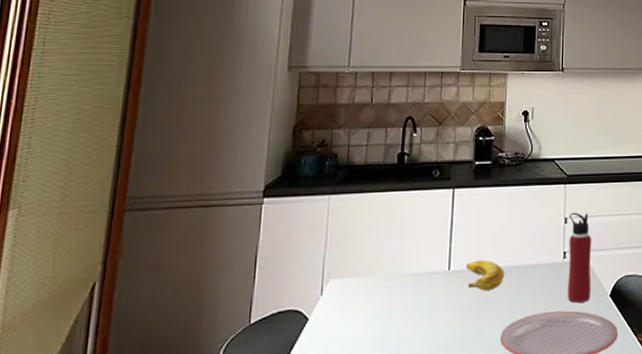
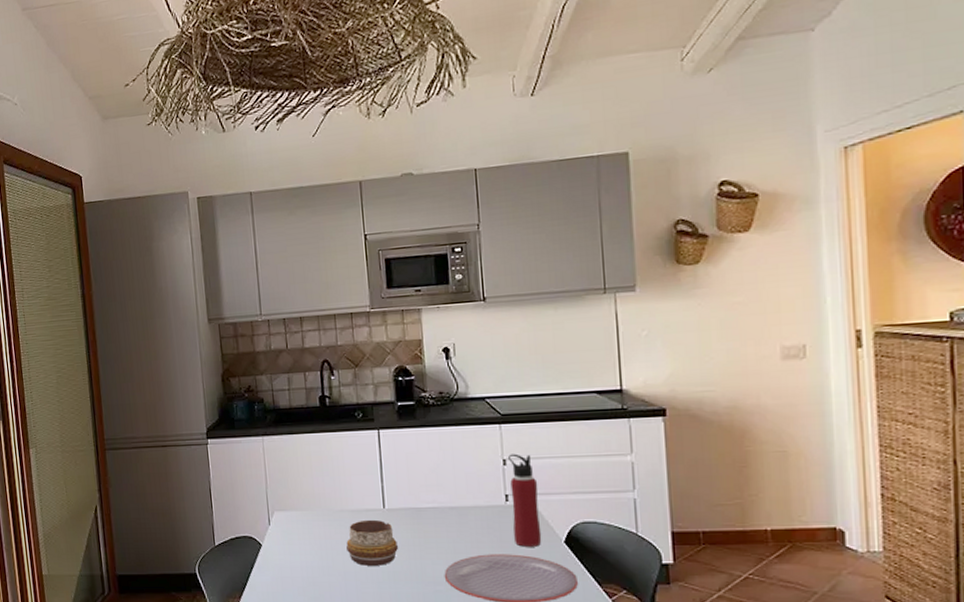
decorative bowl: none [404,282,459,334] -> present [346,519,399,566]
banana: present [466,260,505,291] -> none [401,499,442,529]

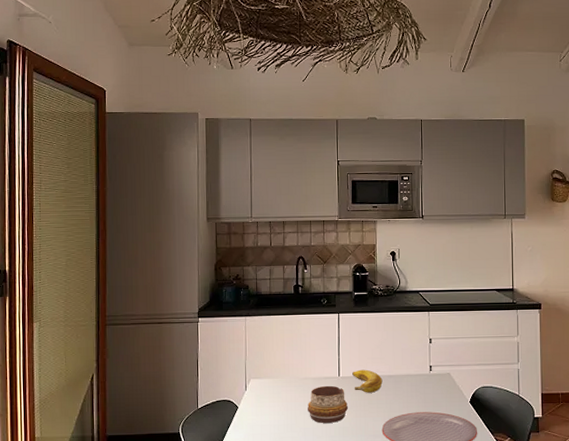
banana: none [401,499,442,529] -> present [352,369,383,393]
water bottle: present [508,453,542,547] -> none [434,334,454,406]

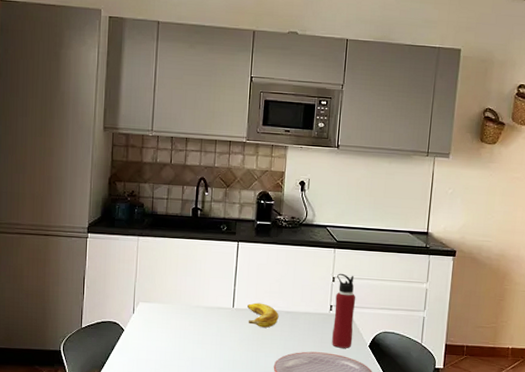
decorative bowl: present [308,385,349,423] -> none [197,316,241,355]
water bottle: none [434,334,454,406] -> present [332,273,356,348]

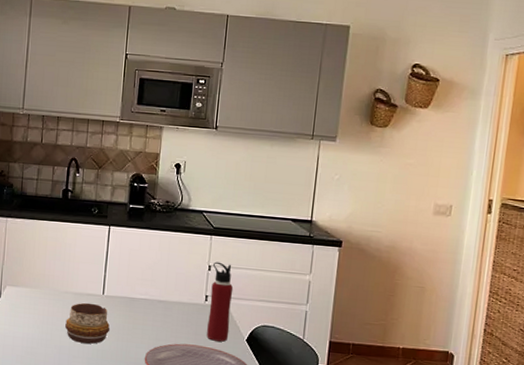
decorative bowl: none [197,316,241,355] -> present [65,302,110,344]
banana: present [247,302,279,328] -> none [118,290,151,317]

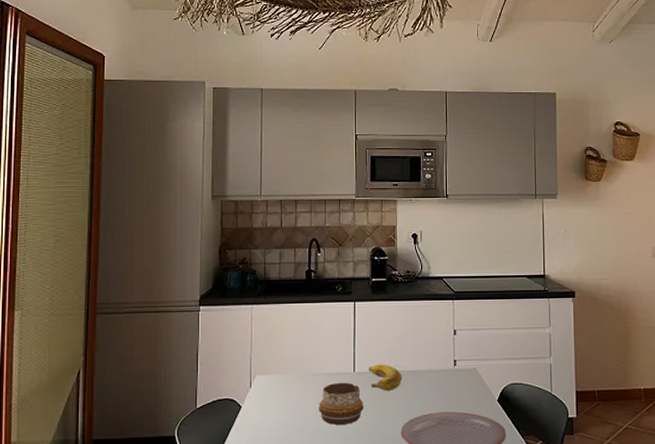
banana: none [118,290,151,317] -> present [369,364,402,391]
water bottle: present [207,261,234,342] -> none [458,325,480,405]

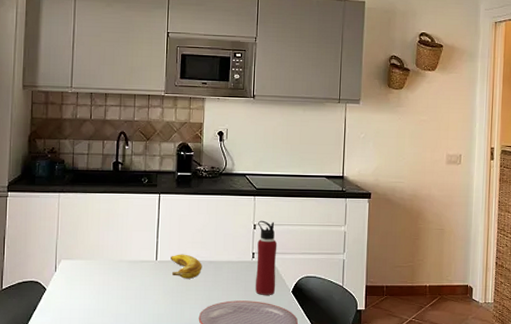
decorative bowl: present [319,382,364,425] -> none [121,269,165,309]
water bottle: none [458,325,480,405] -> present [255,220,278,295]

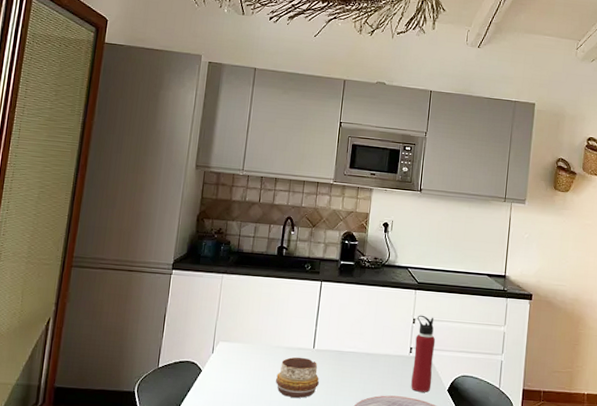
decorative bowl: none [121,269,165,309] -> present [276,357,320,398]
banana: present [171,254,202,279] -> none [328,343,359,370]

